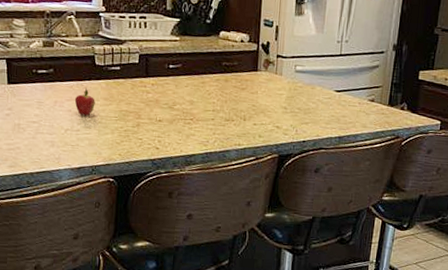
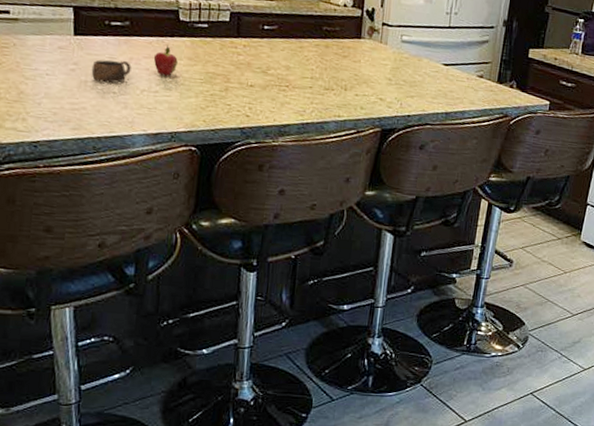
cup: none [23,103,56,125] -> present [91,60,131,83]

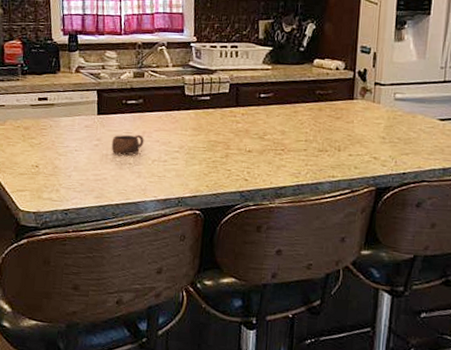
fruit: present [153,45,178,76] -> none [163,118,184,146]

